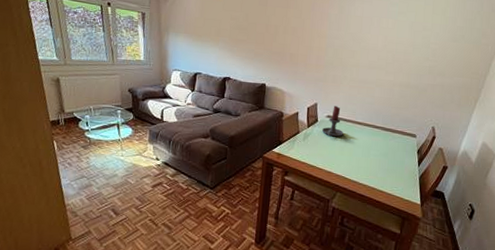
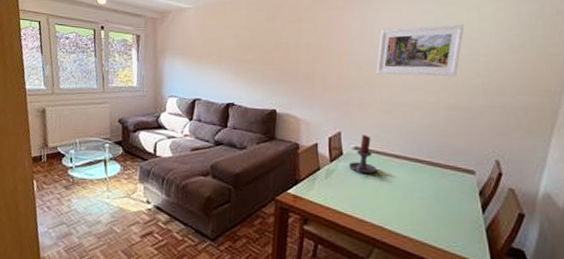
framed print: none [348,16,421,60] -> present [376,24,465,76]

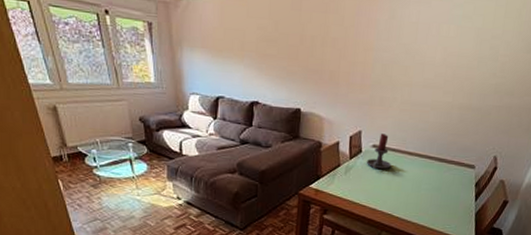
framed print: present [376,24,465,76] -> none [399,21,490,76]

